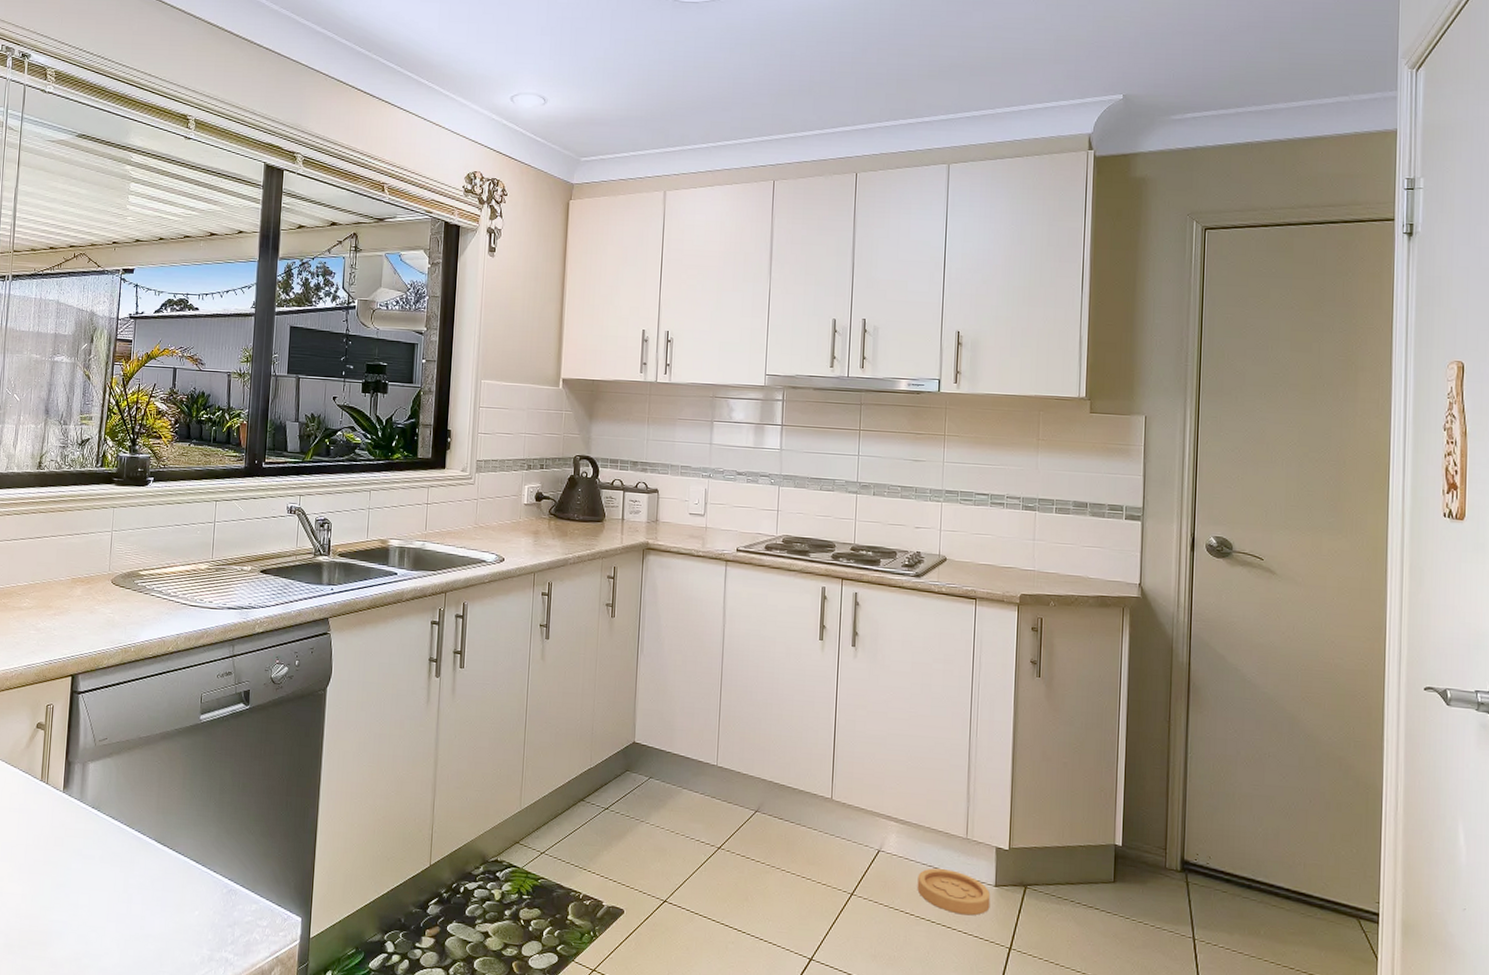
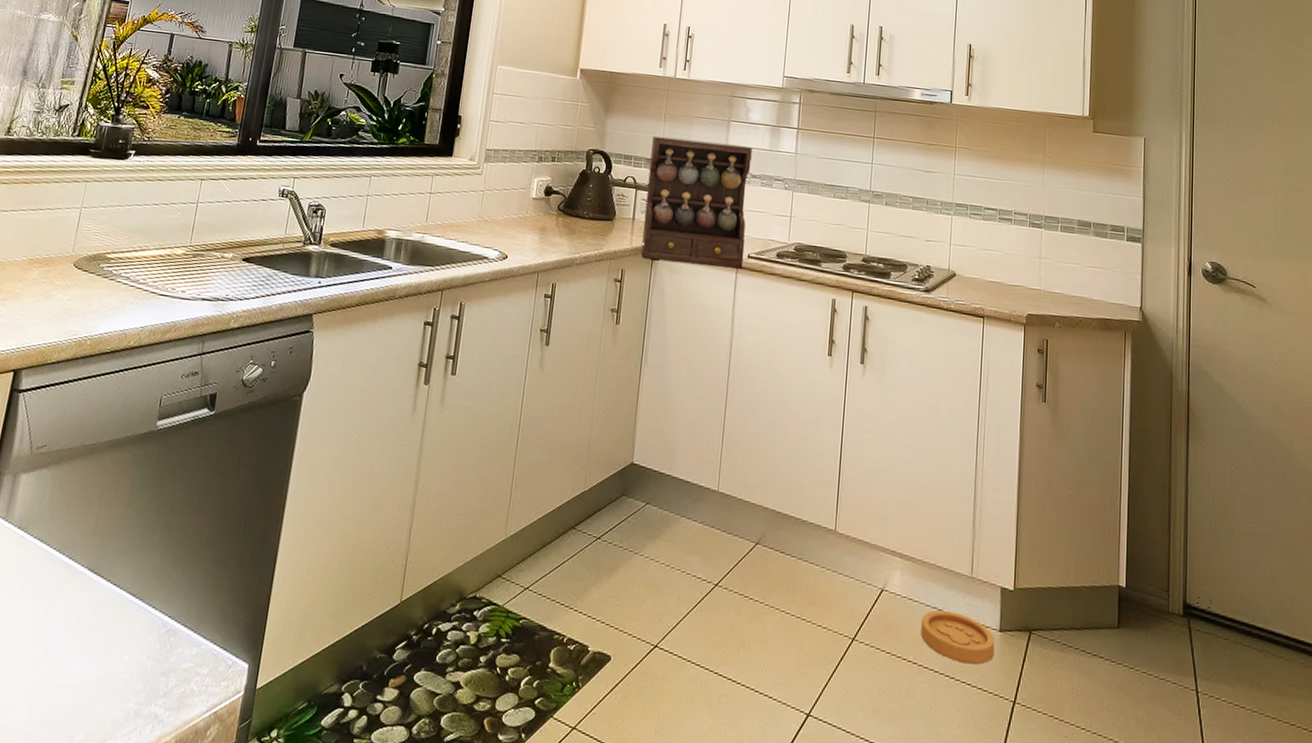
spice rack: none [631,440,737,562] -> present [640,136,752,269]

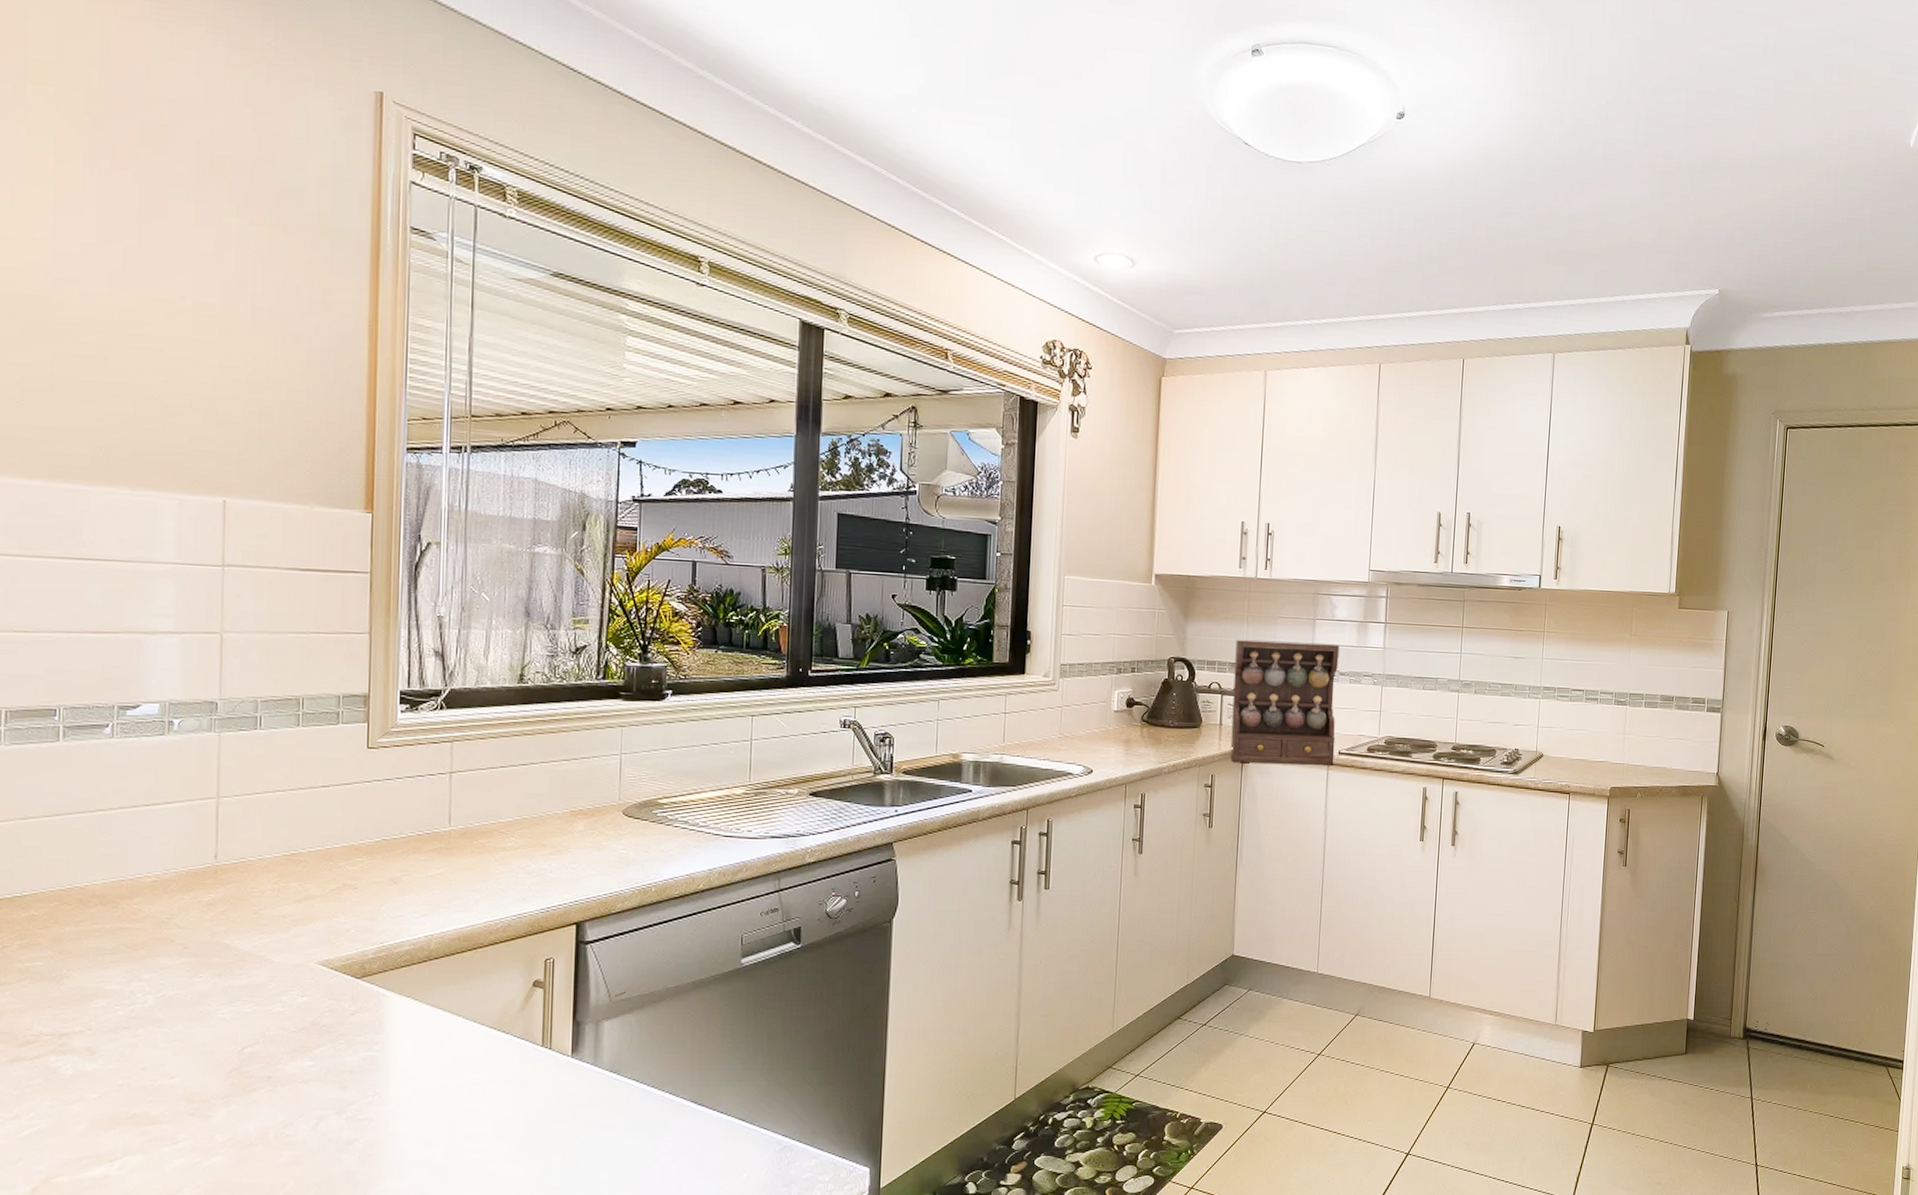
pet bowl: present [920,610,995,665] -> none [1509,1056,1576,1097]

